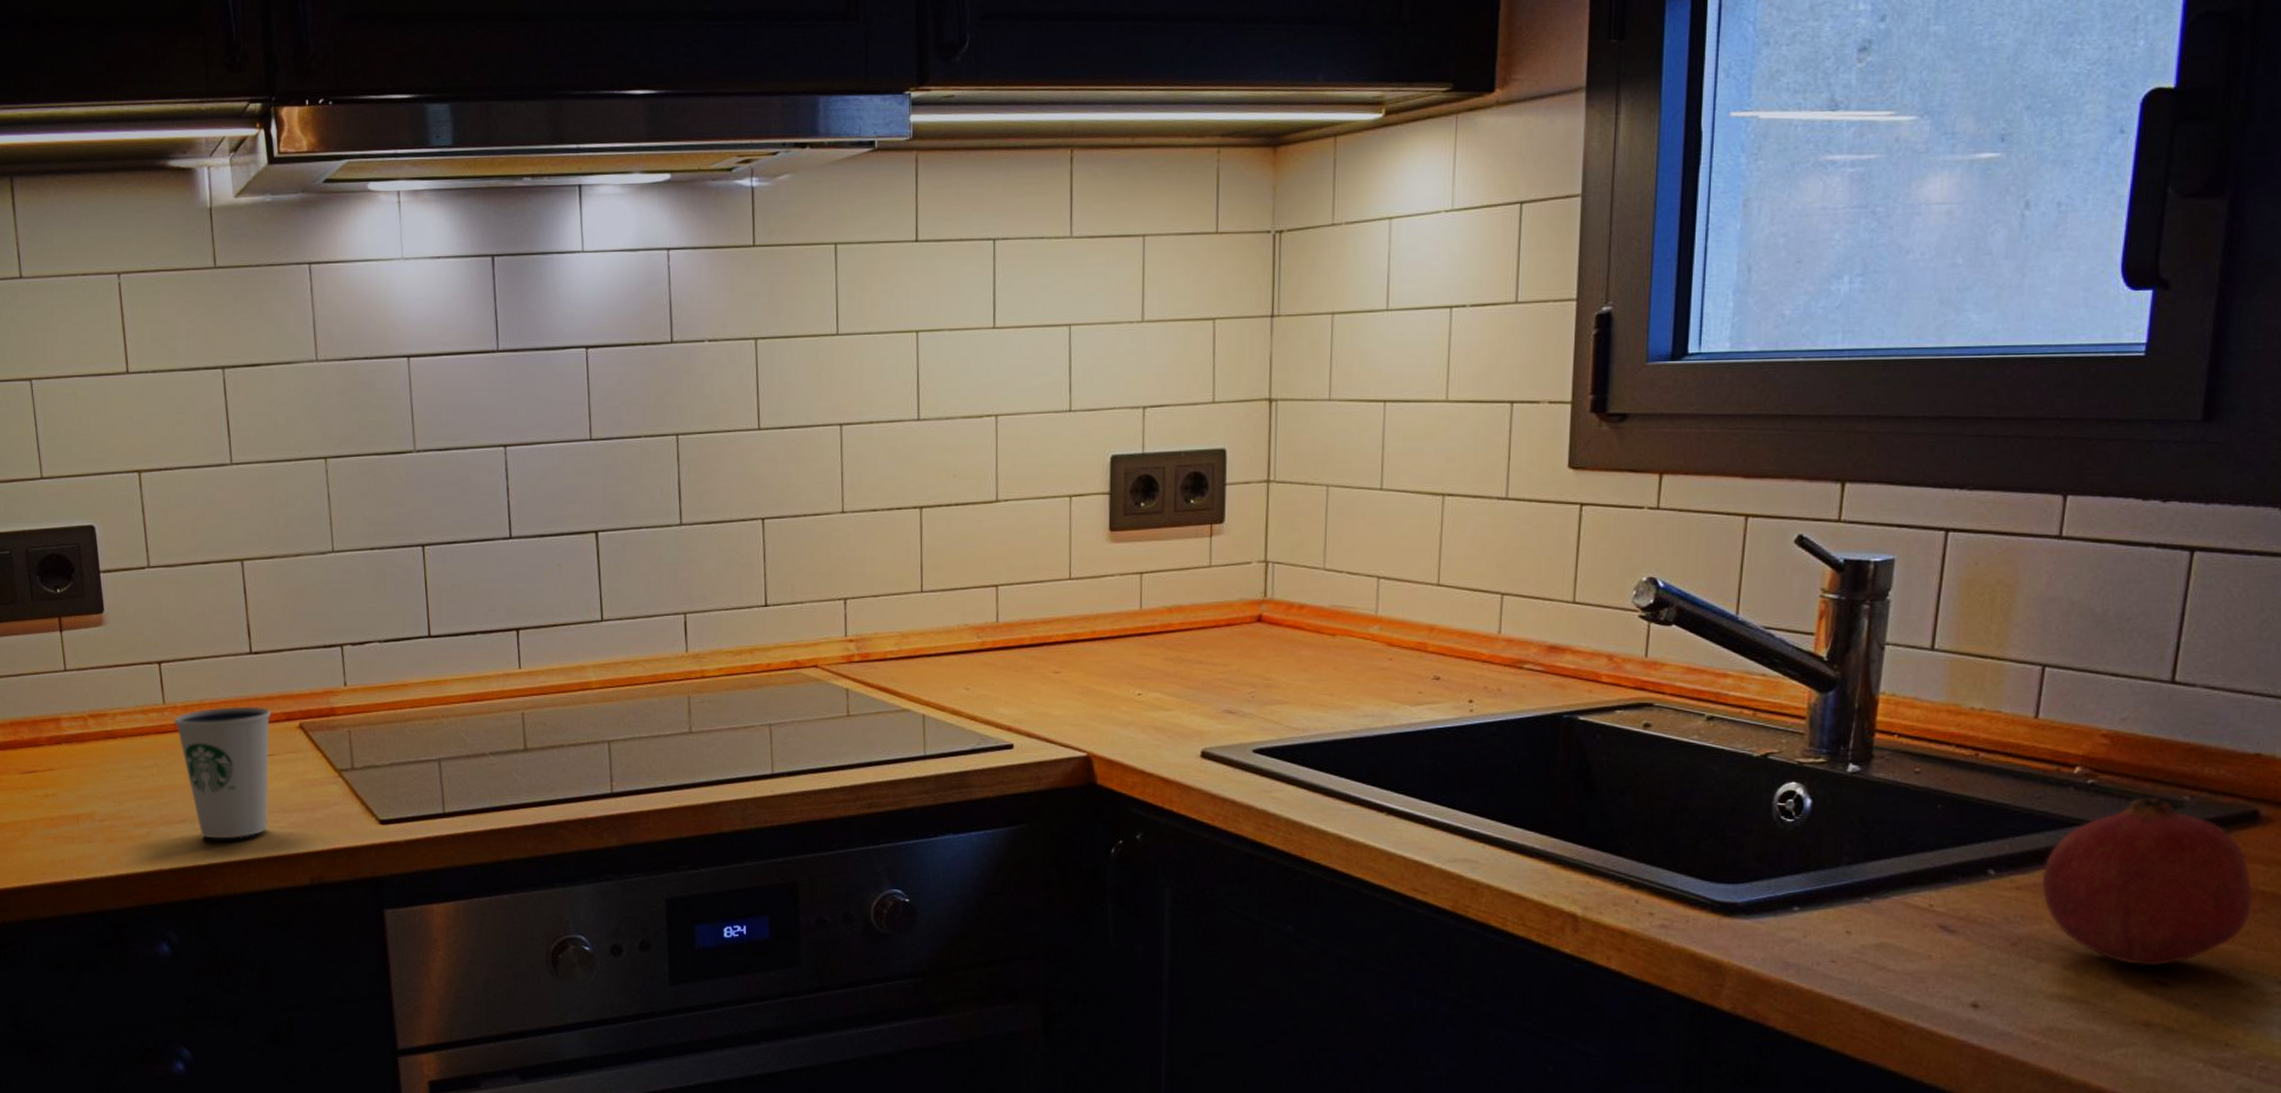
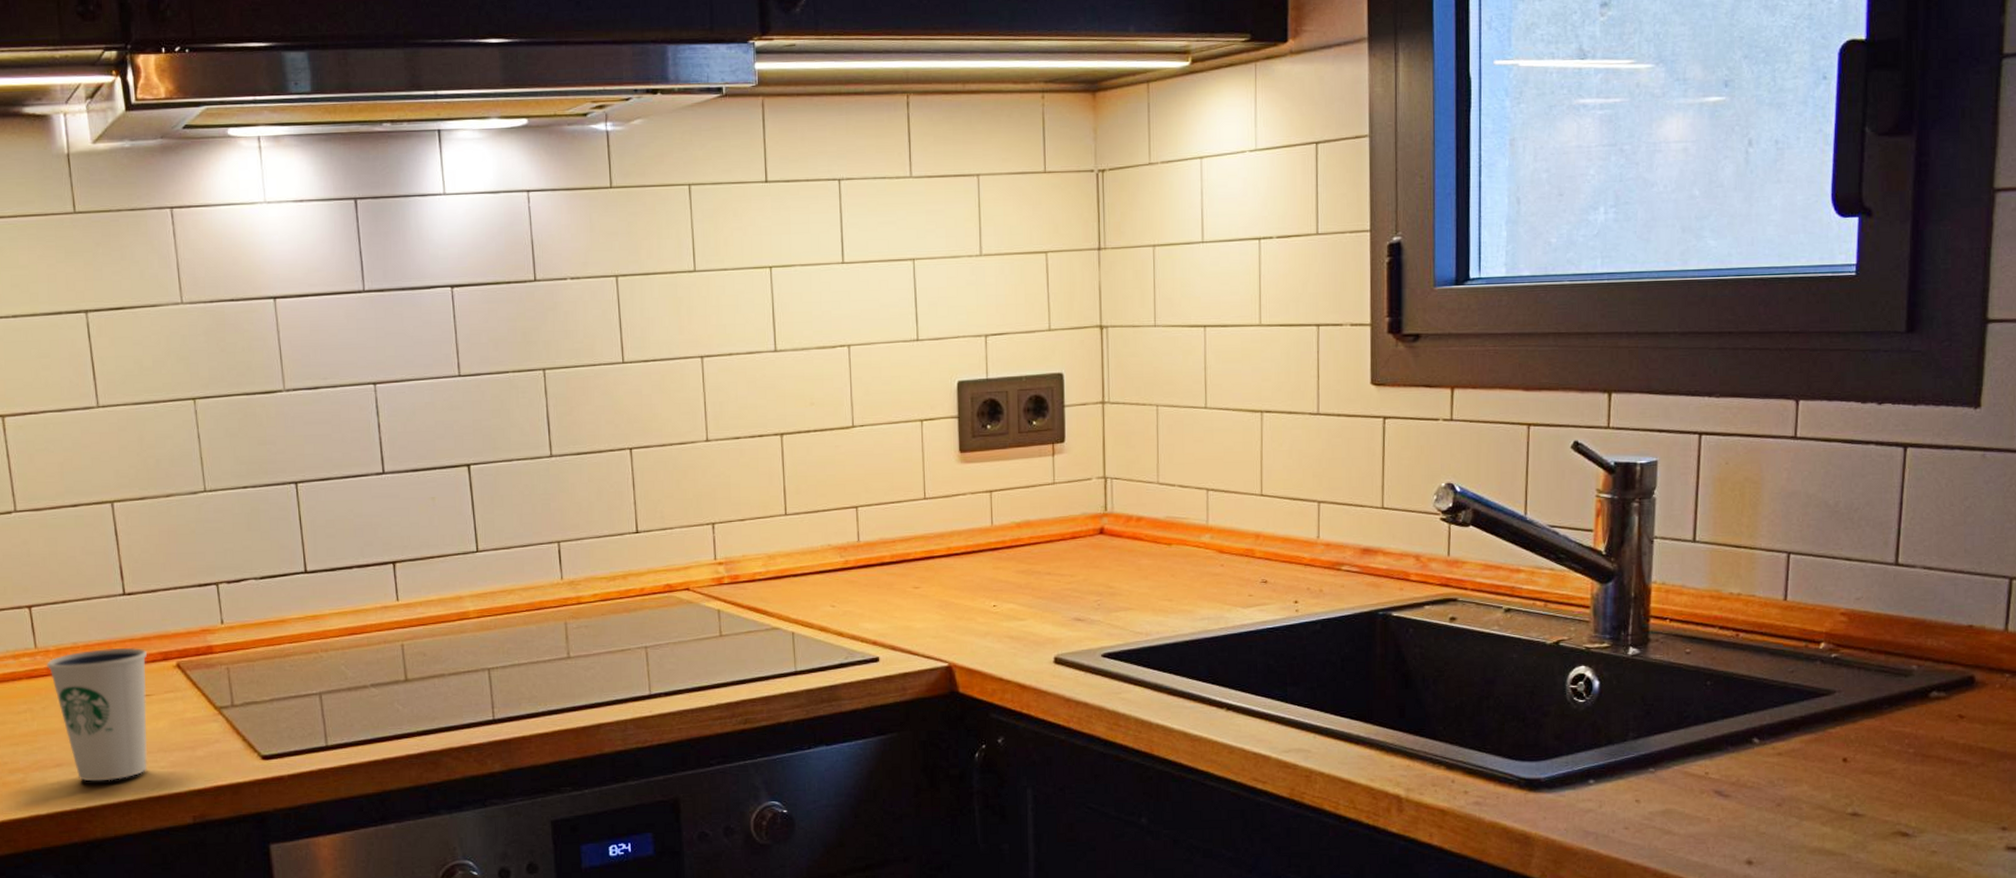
fruit: present [2041,797,2253,967] -> none [1798,668,1974,820]

